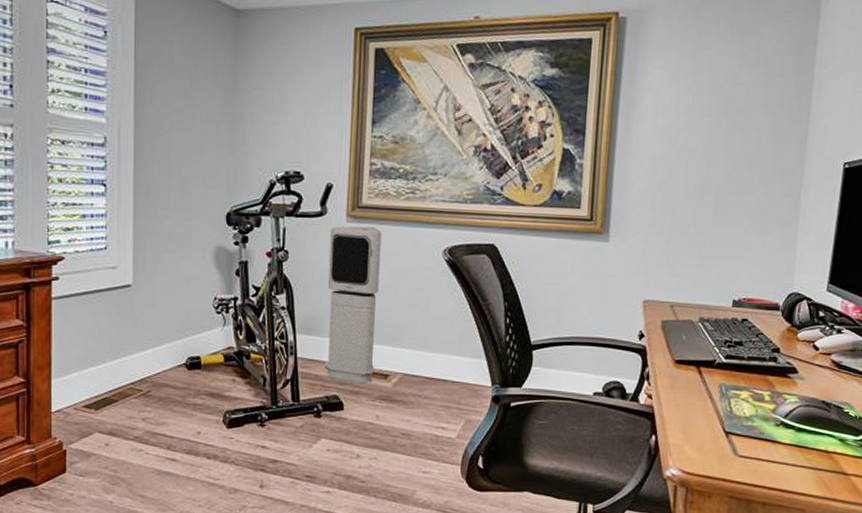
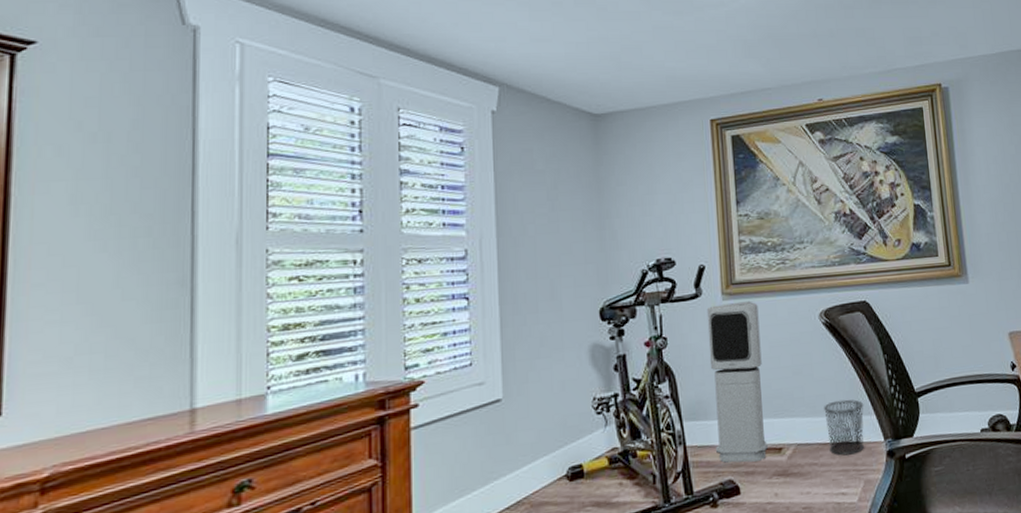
waste bin: none [435,339,476,393] -> present [824,399,864,456]

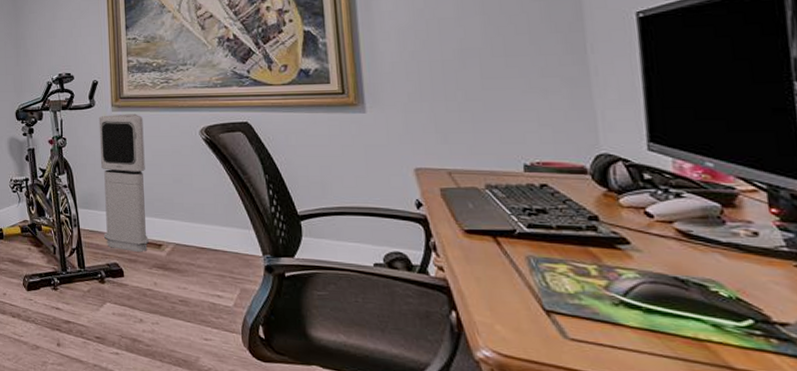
waste bin: present [824,399,864,456] -> none [202,211,243,263]

